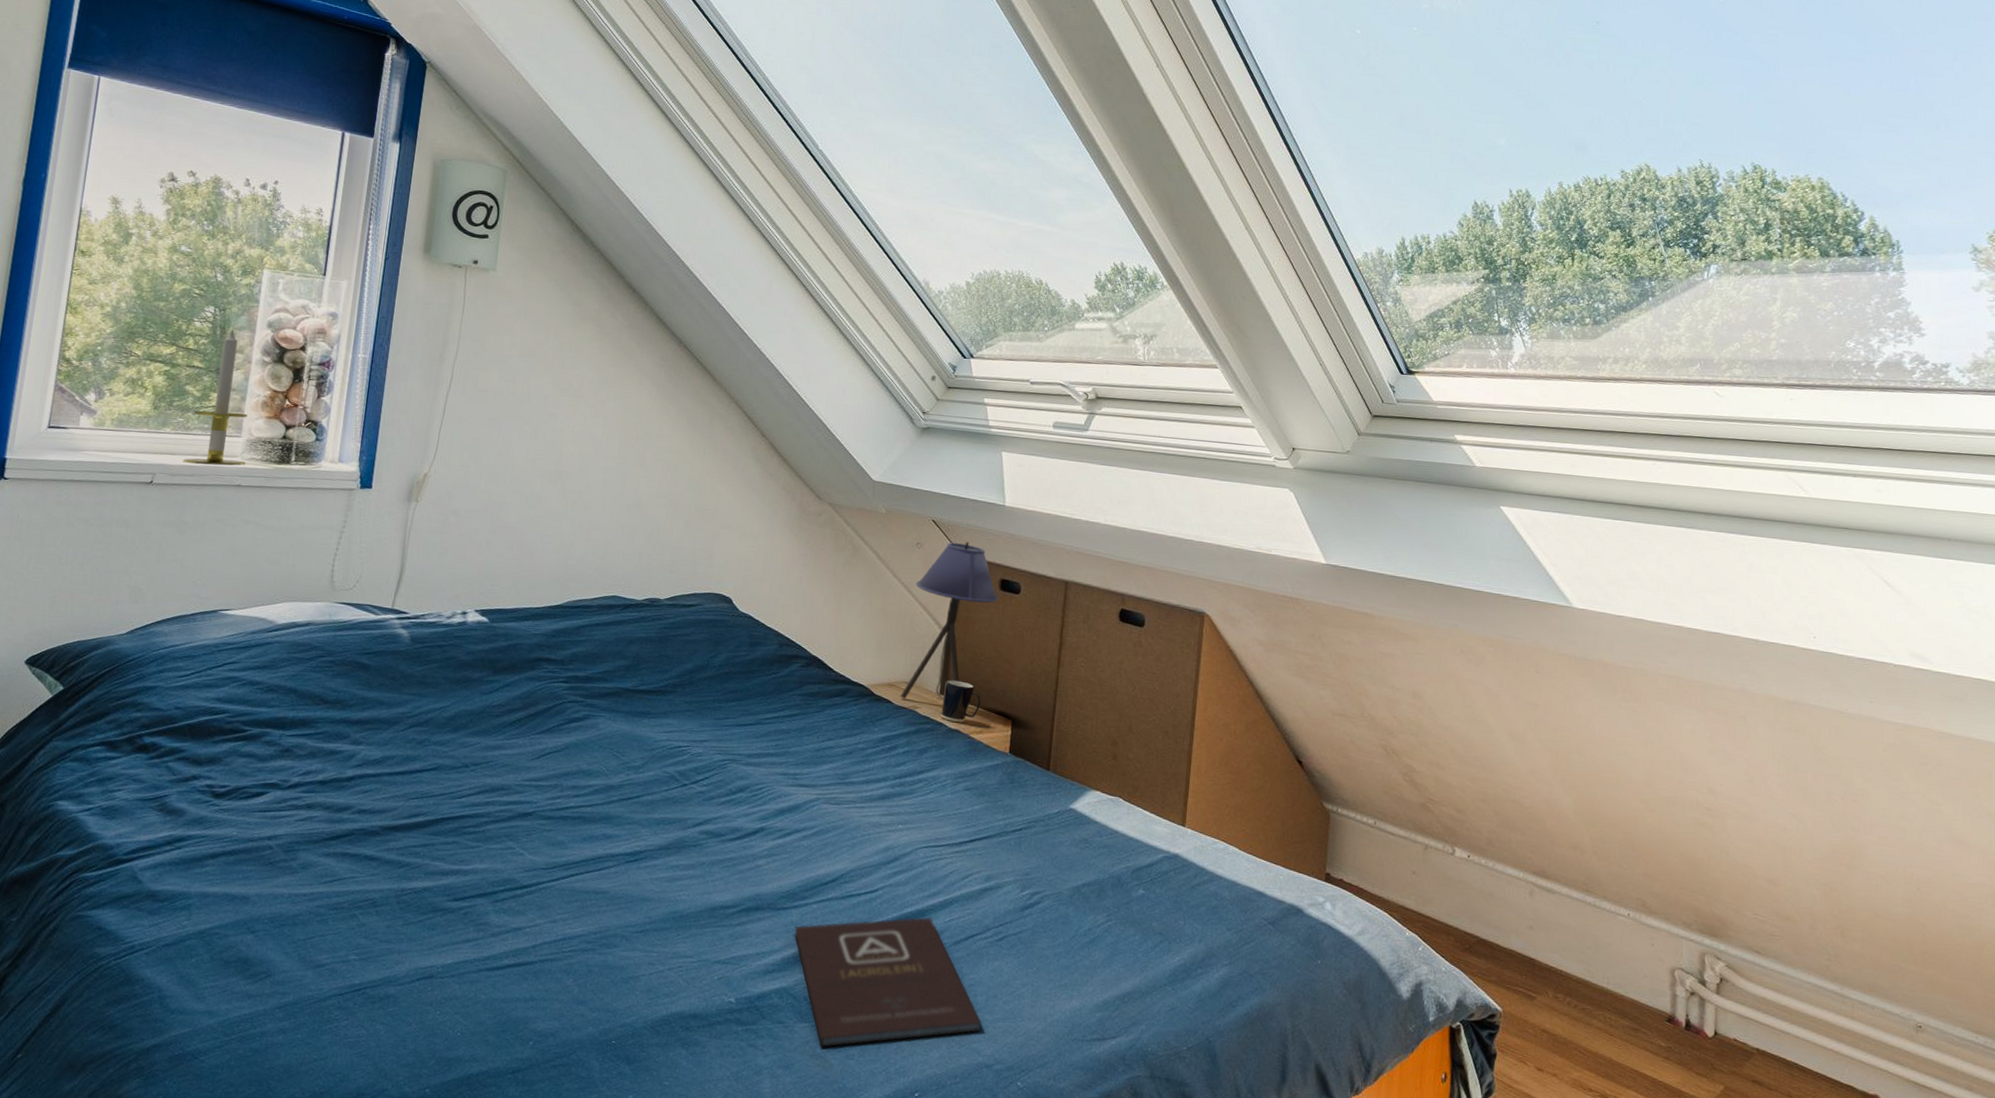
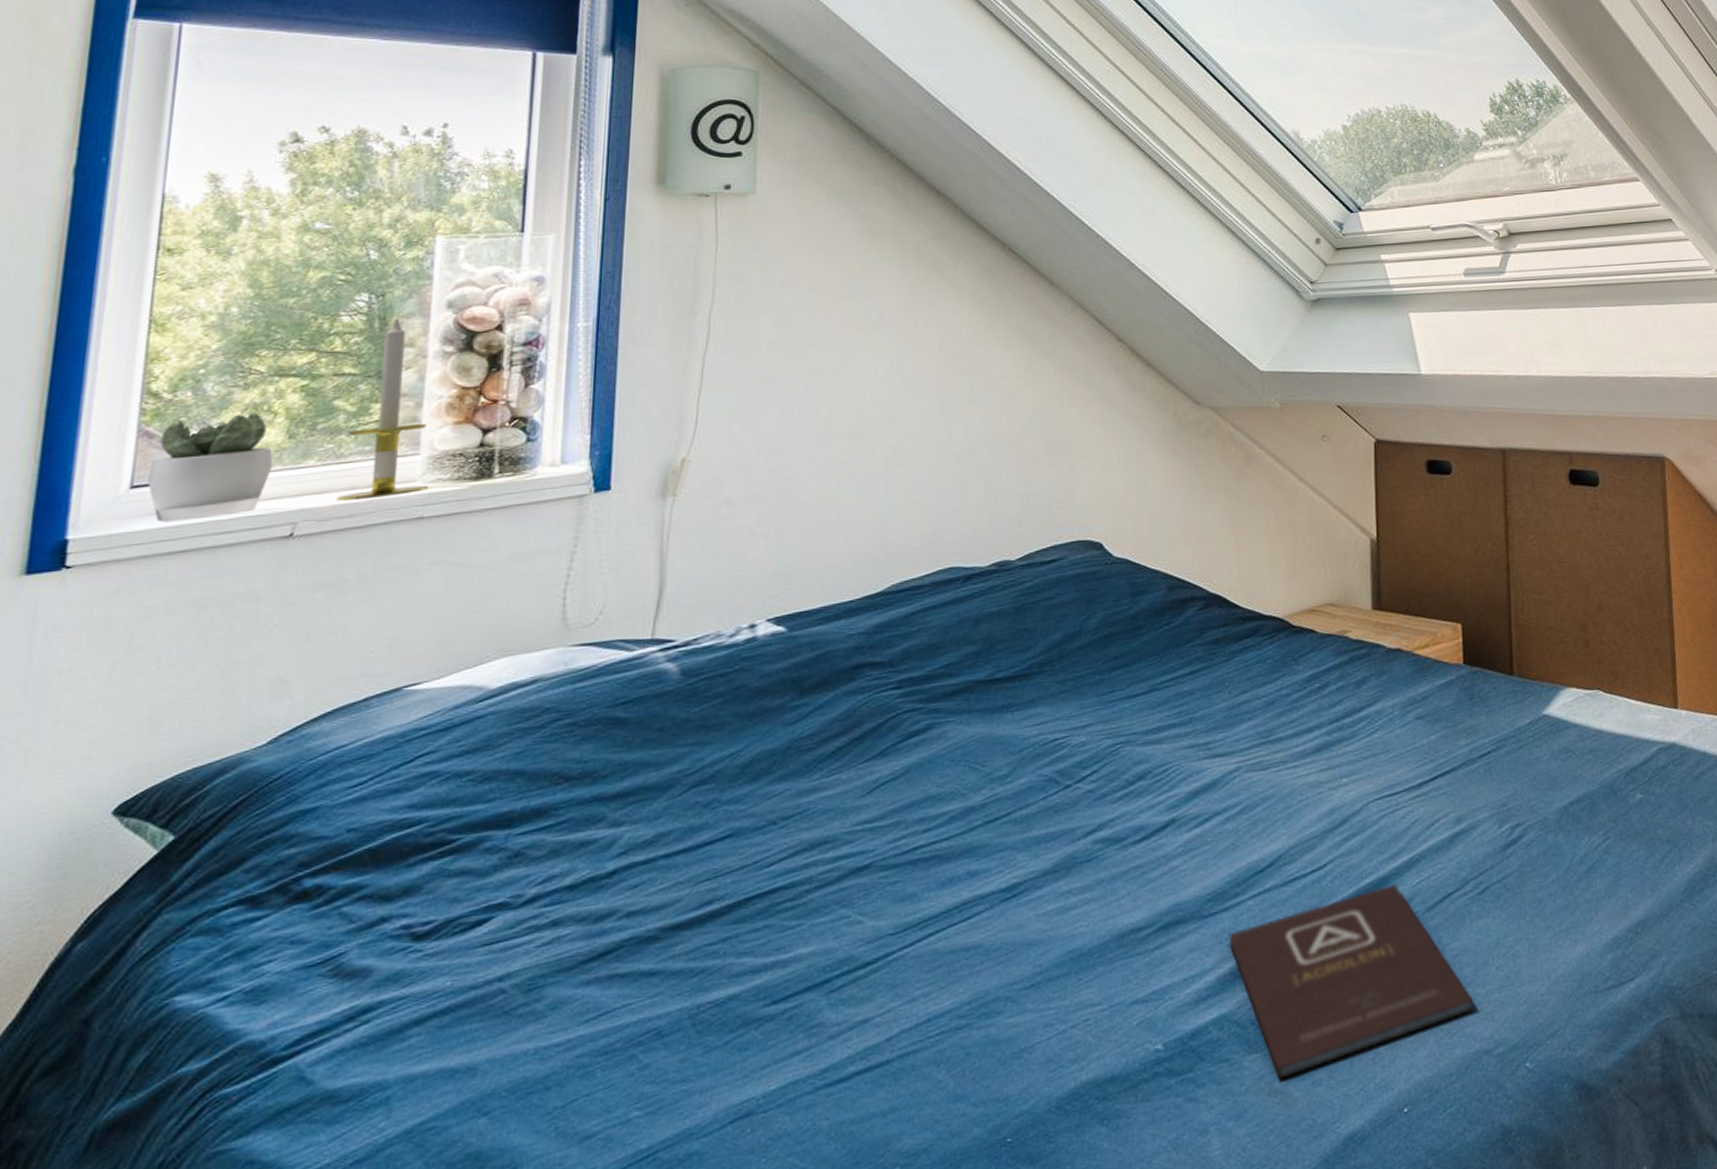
succulent plant: none [59,382,142,460] -> present [146,412,273,523]
table lamp: present [900,542,999,699] -> none [1324,424,1427,625]
mug: present [941,680,981,722] -> none [1376,589,1422,640]

